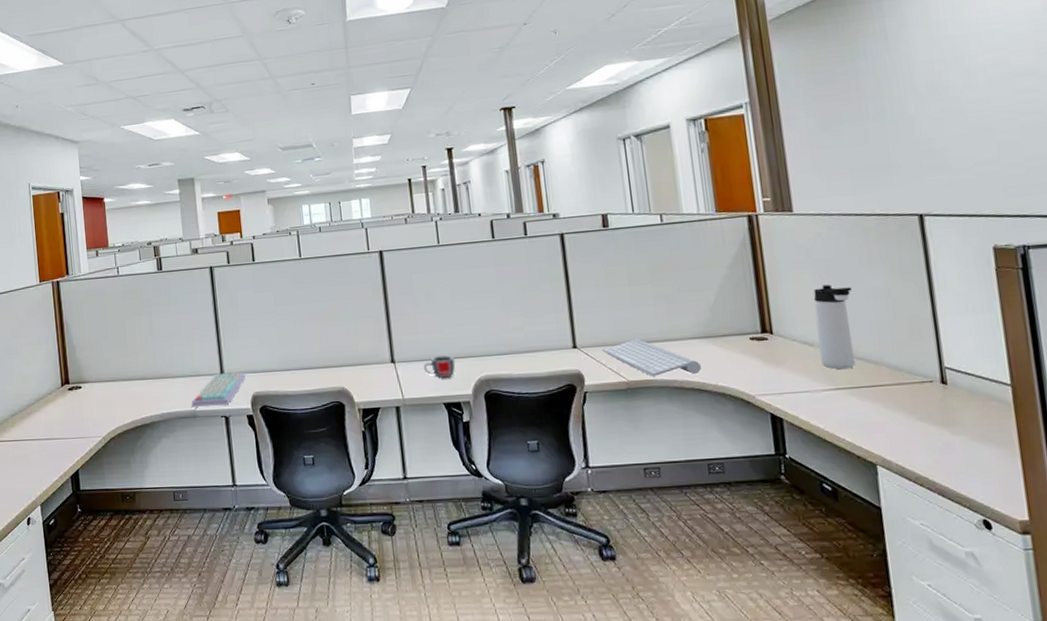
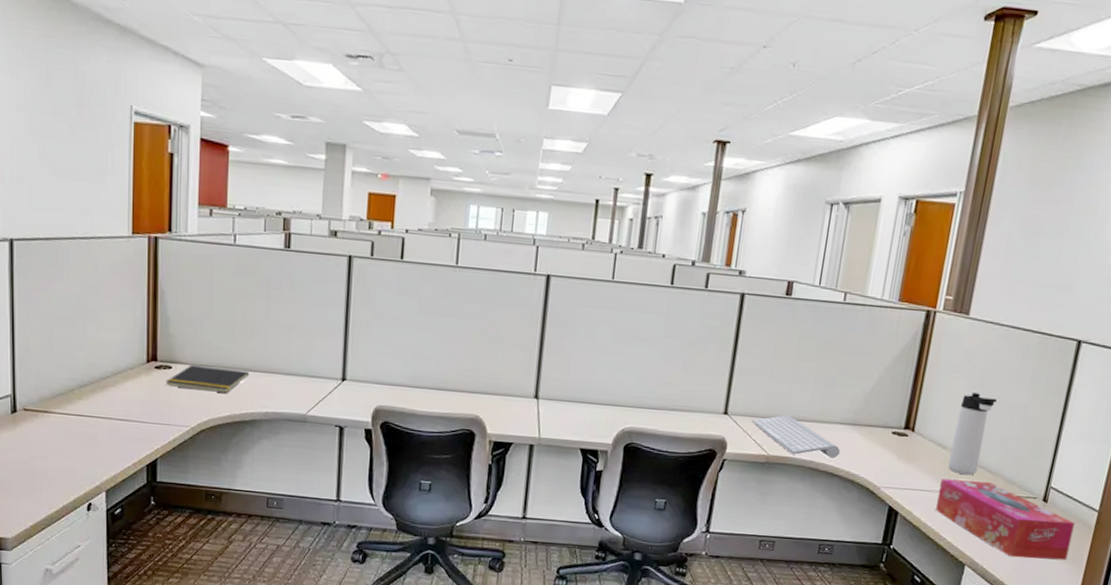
notepad: none [78,380,143,404] -> present [165,365,249,393]
keyboard: present [192,372,245,407] -> none [303,378,370,414]
mug: present [423,355,456,379] -> none [567,399,603,424]
tissue box: none [819,373,994,449] -> present [935,478,1075,561]

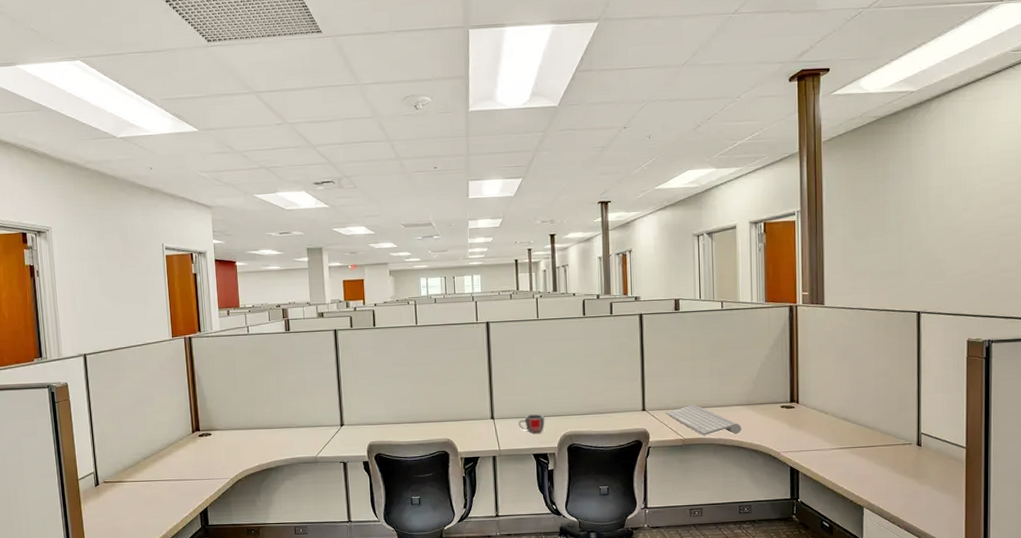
notepad: present [165,365,249,393] -> none [207,429,270,449]
mug: none [567,399,603,424] -> present [518,414,545,434]
tissue box: present [935,478,1075,561] -> none [829,436,949,496]
thermos bottle: present [948,392,997,476] -> none [832,365,861,433]

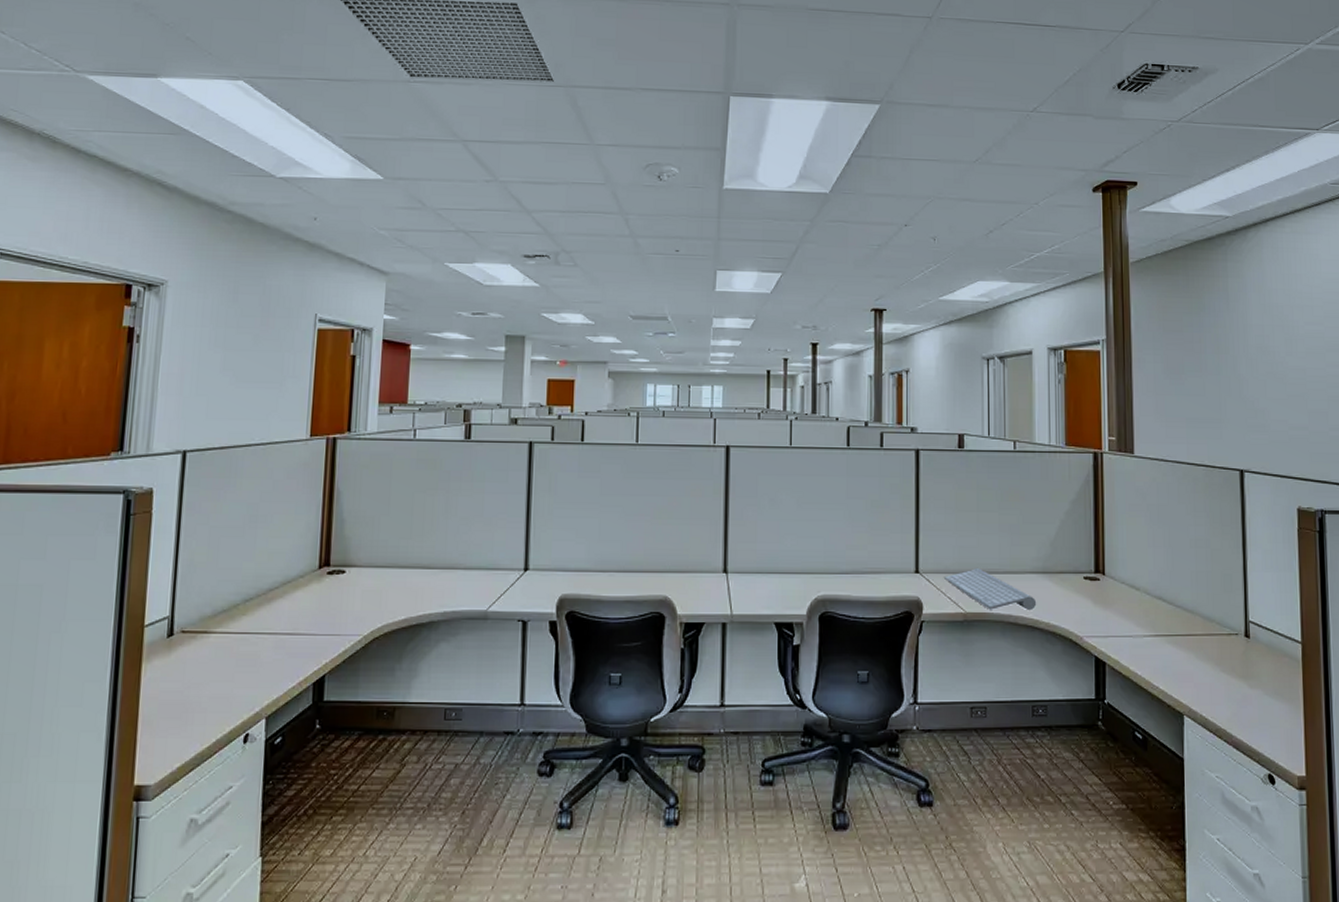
mug: present [518,414,545,434] -> none [758,569,793,595]

